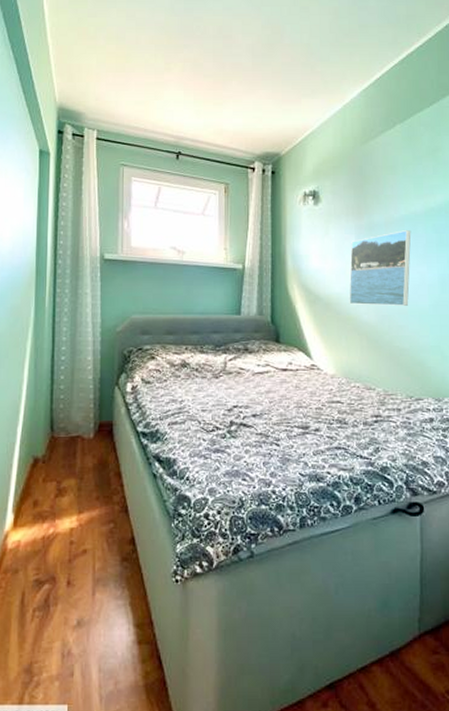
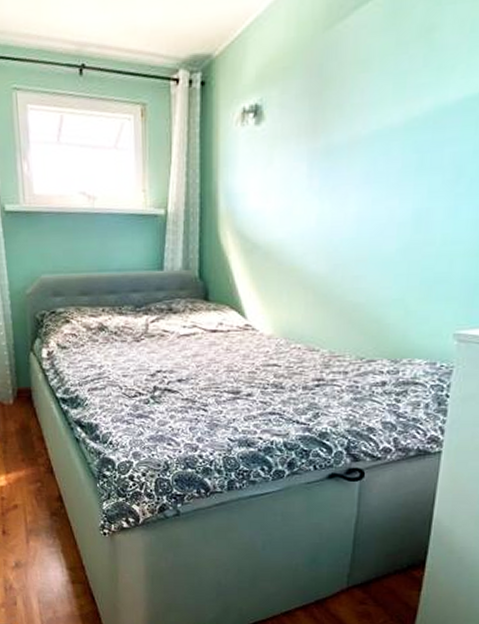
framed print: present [349,230,411,306] -> none [294,151,383,253]

